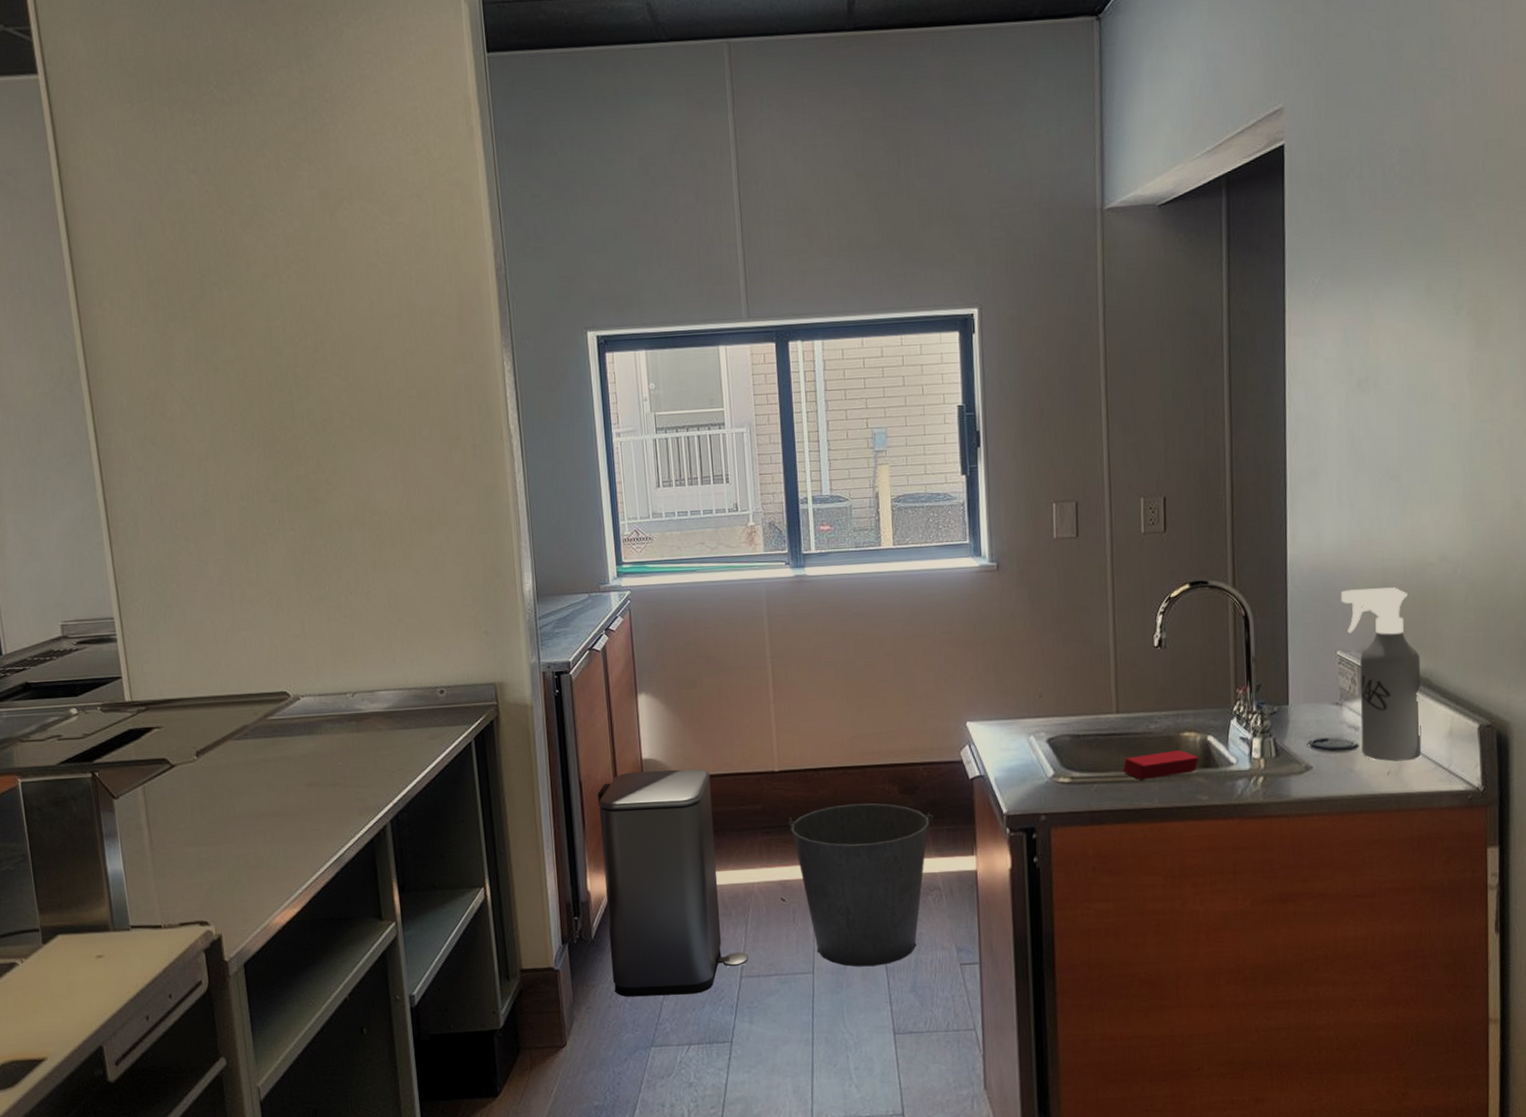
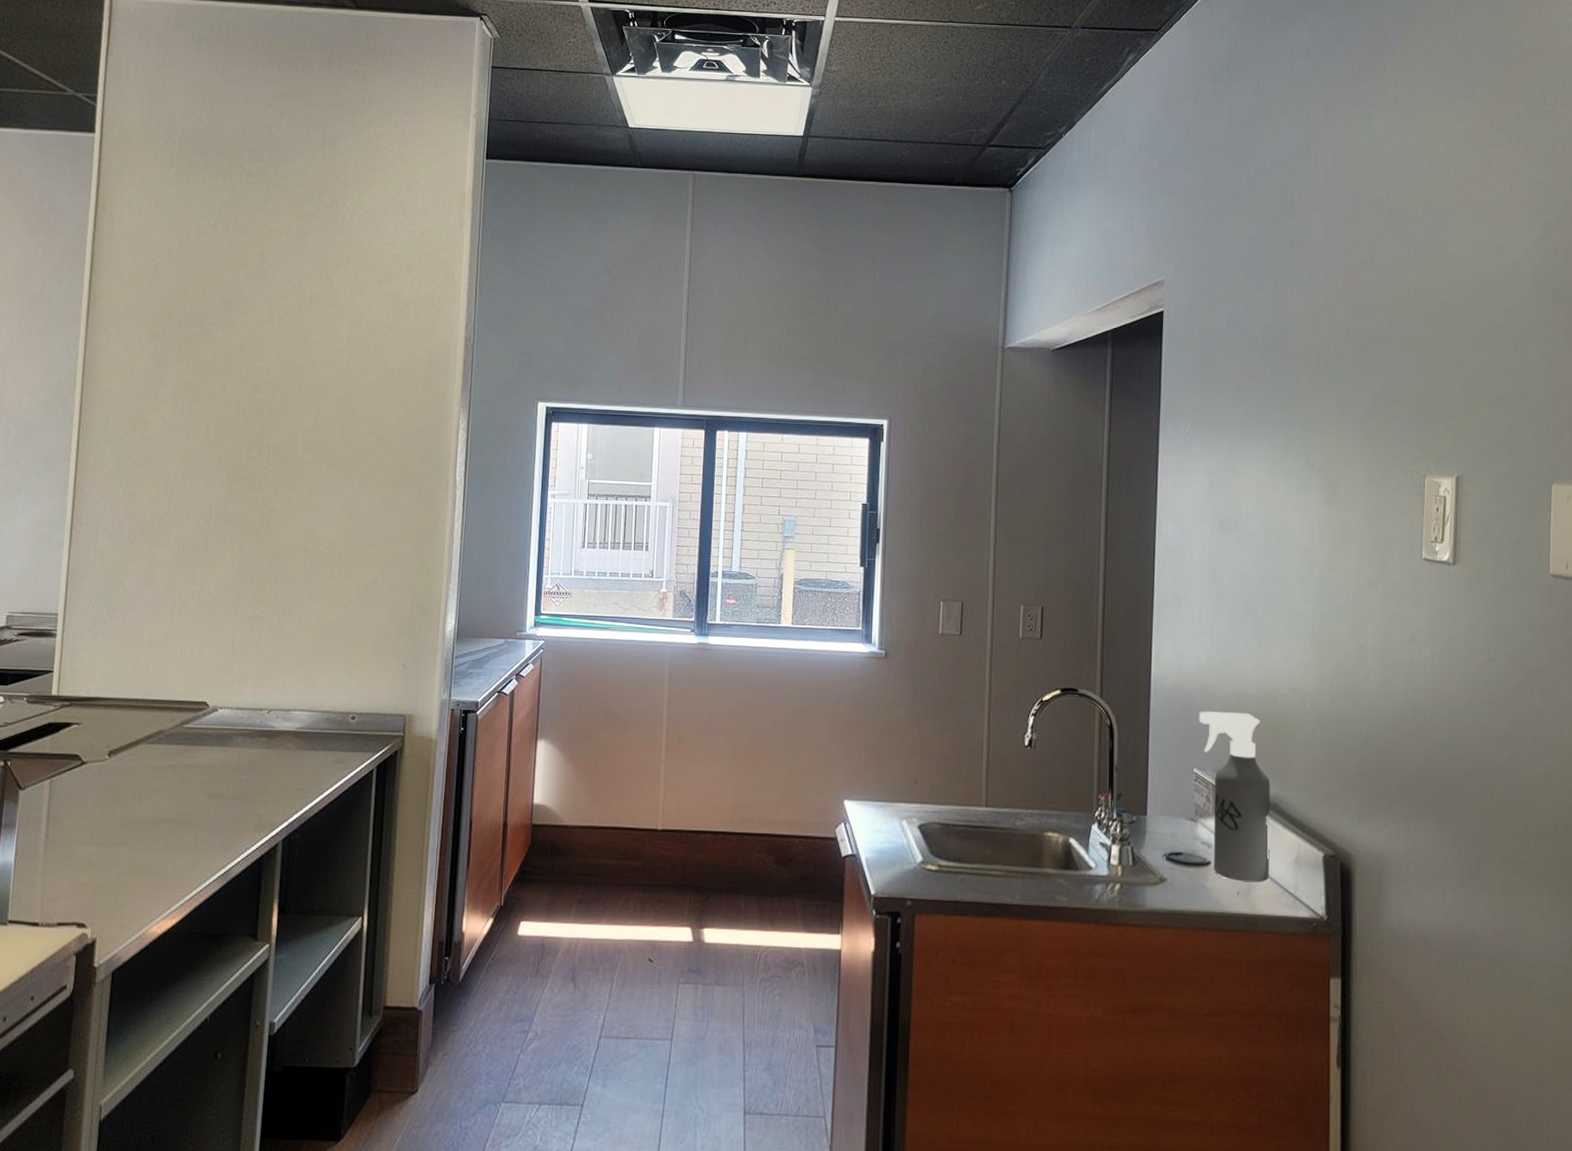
pedal bin: present [598,769,749,997] -> none [473,815,610,1050]
bucket: present [788,803,934,967] -> none [664,869,805,1039]
sponge: present [1123,749,1199,780] -> none [988,848,1061,875]

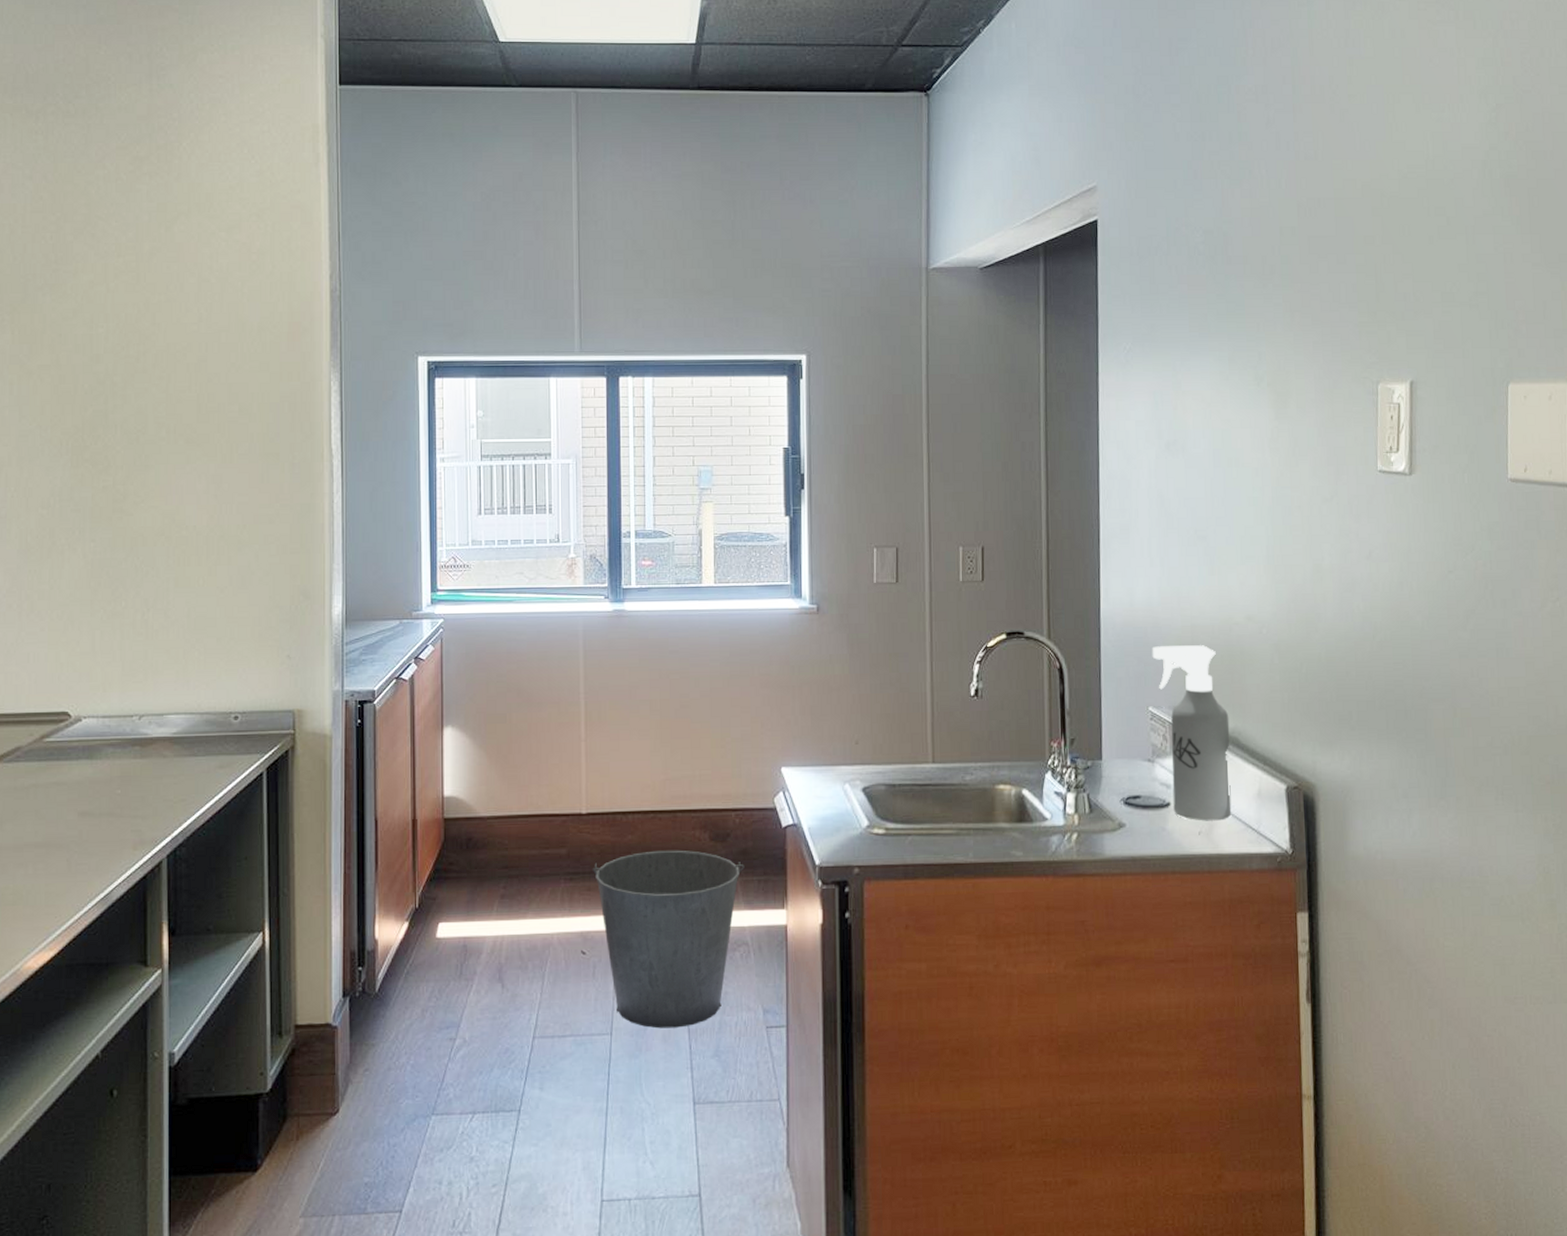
bucket: none [664,869,805,1039] -> present [593,850,744,1029]

